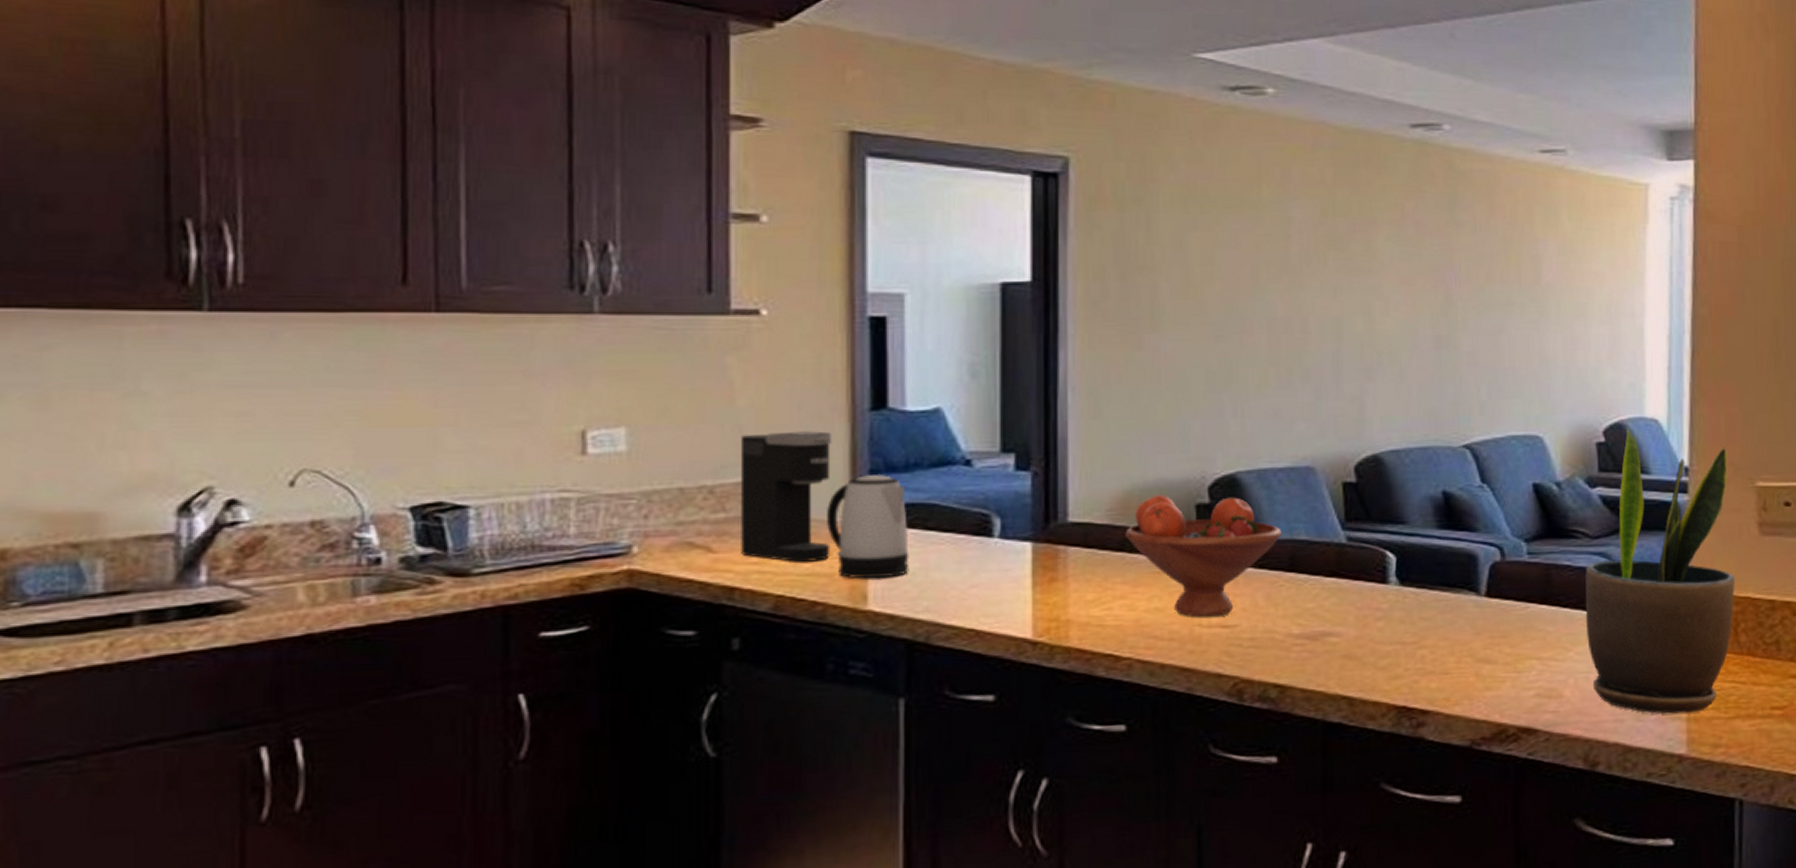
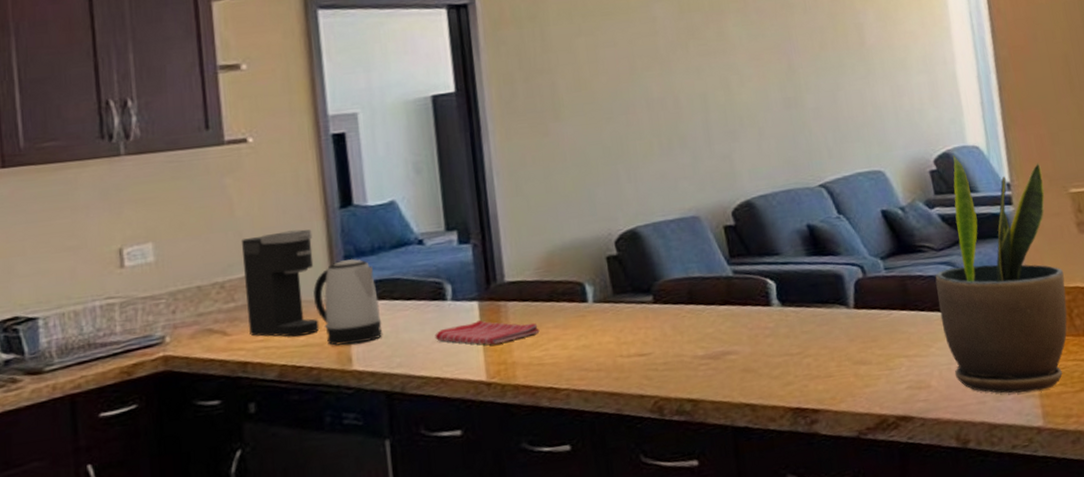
dish towel: none [974,564,1104,597] -> present [435,319,540,345]
fruit bowl: present [1125,494,1282,617] -> none [552,247,679,350]

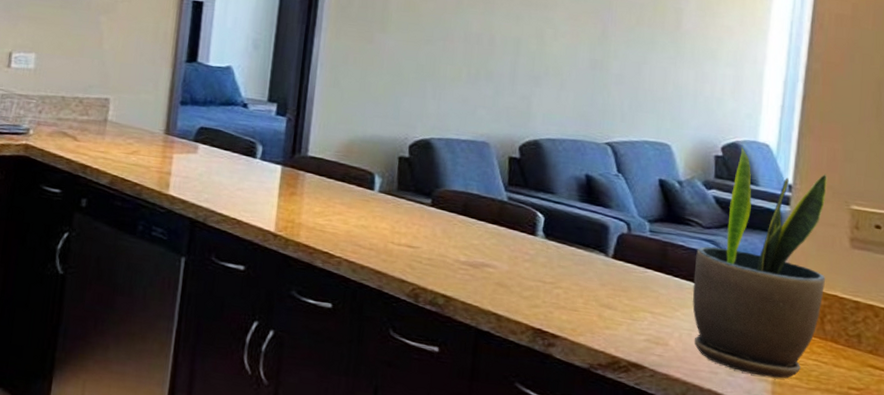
coffee maker: present [241,229,320,337] -> none [94,68,160,157]
kettle: present [313,259,383,346] -> none [149,104,202,175]
dish towel: present [435,319,540,345] -> none [240,180,328,206]

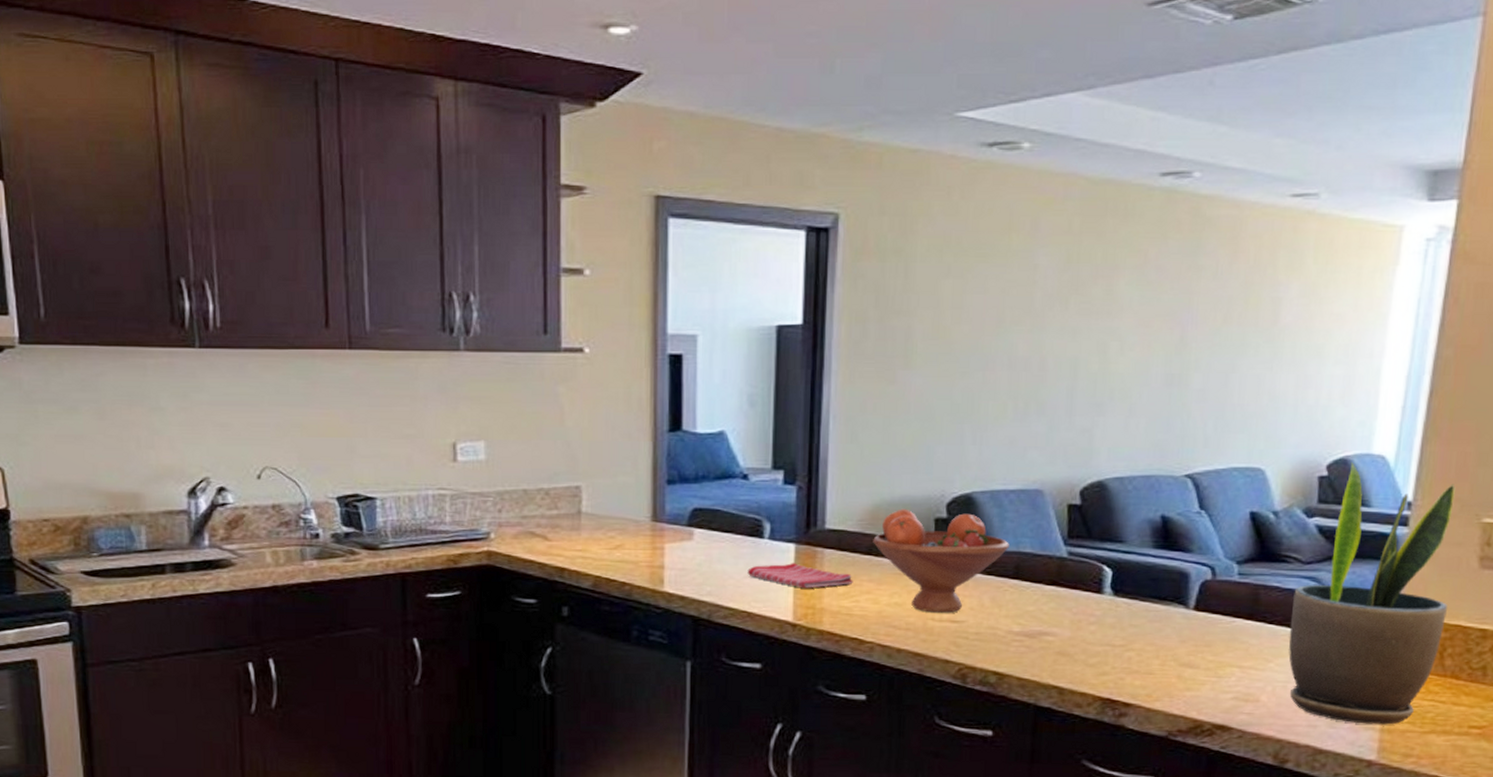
dish towel: none [240,180,328,206] -> present [747,562,853,589]
fruit bowl: none [346,145,459,239] -> present [873,508,1009,613]

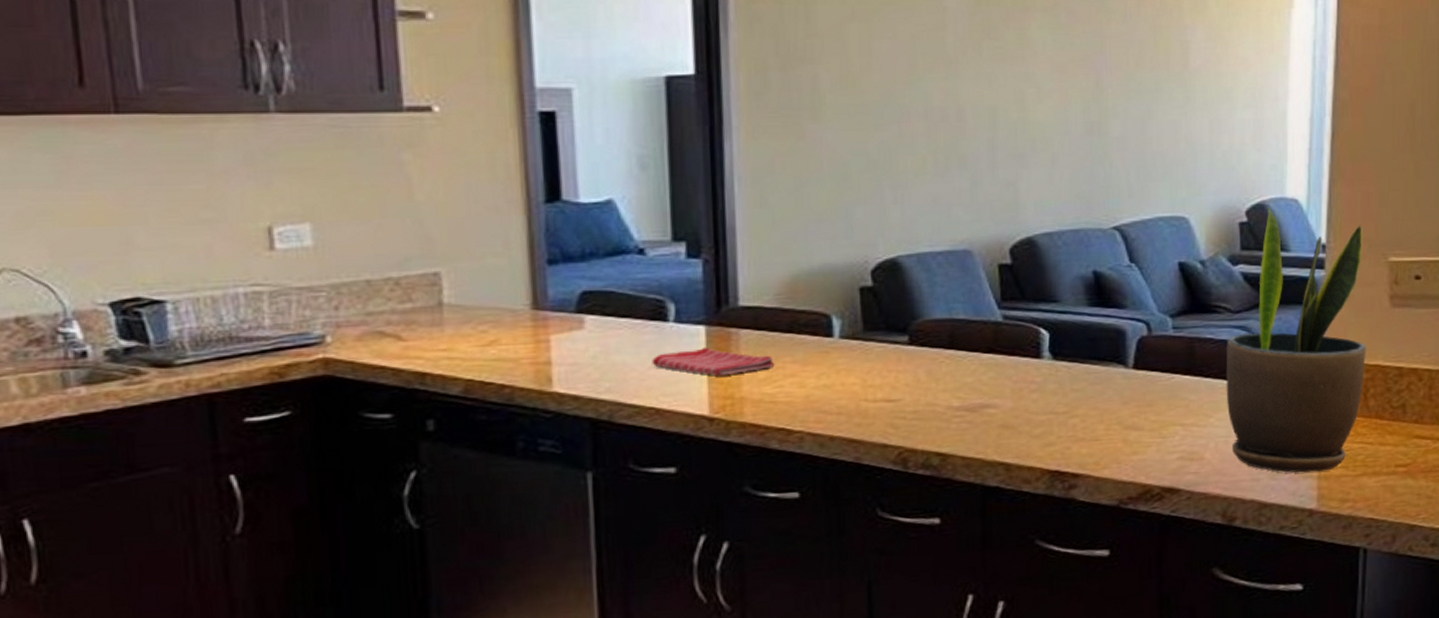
fruit bowl: present [873,508,1009,613] -> none [793,278,941,393]

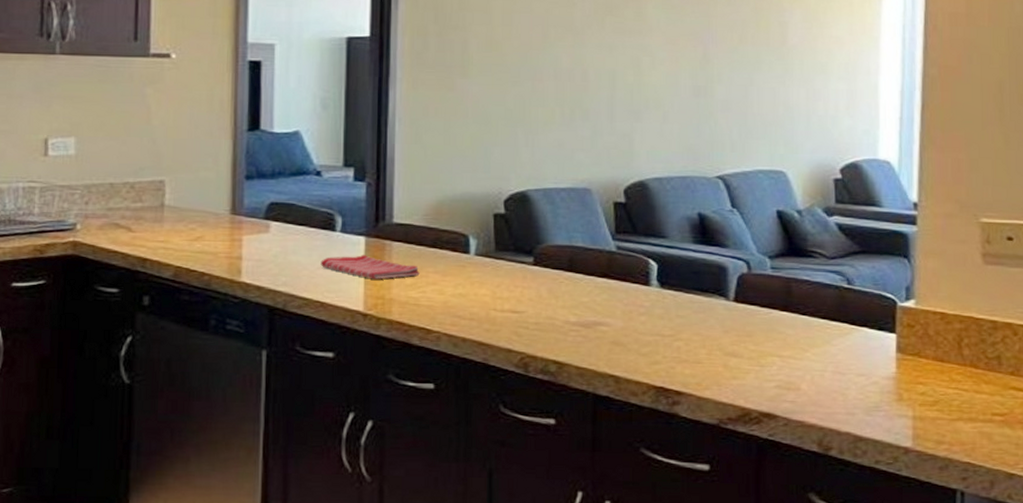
potted plant: present [1226,207,1366,473] -> none [821,167,959,412]

